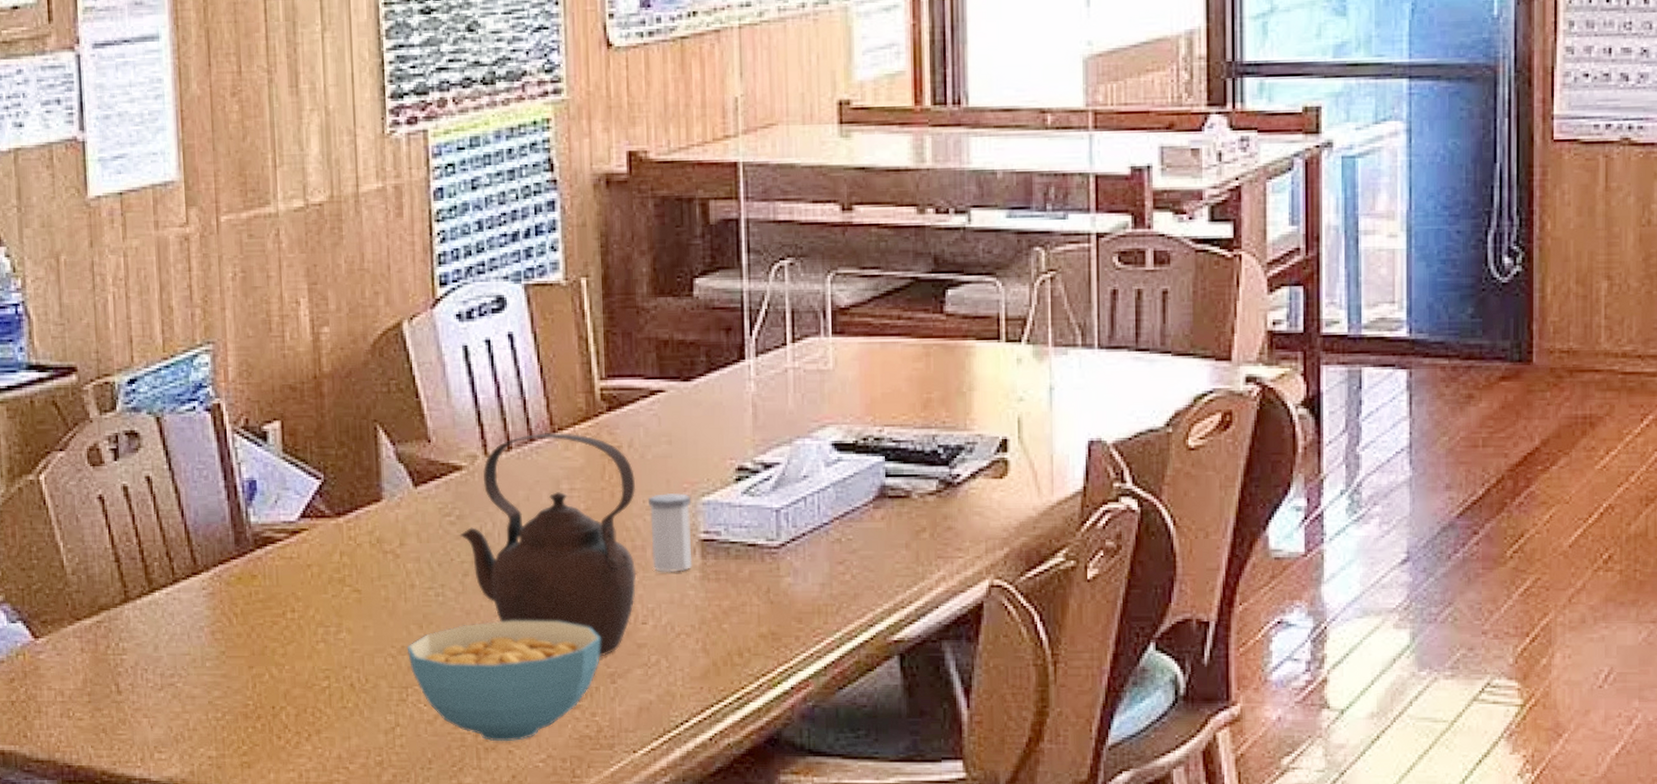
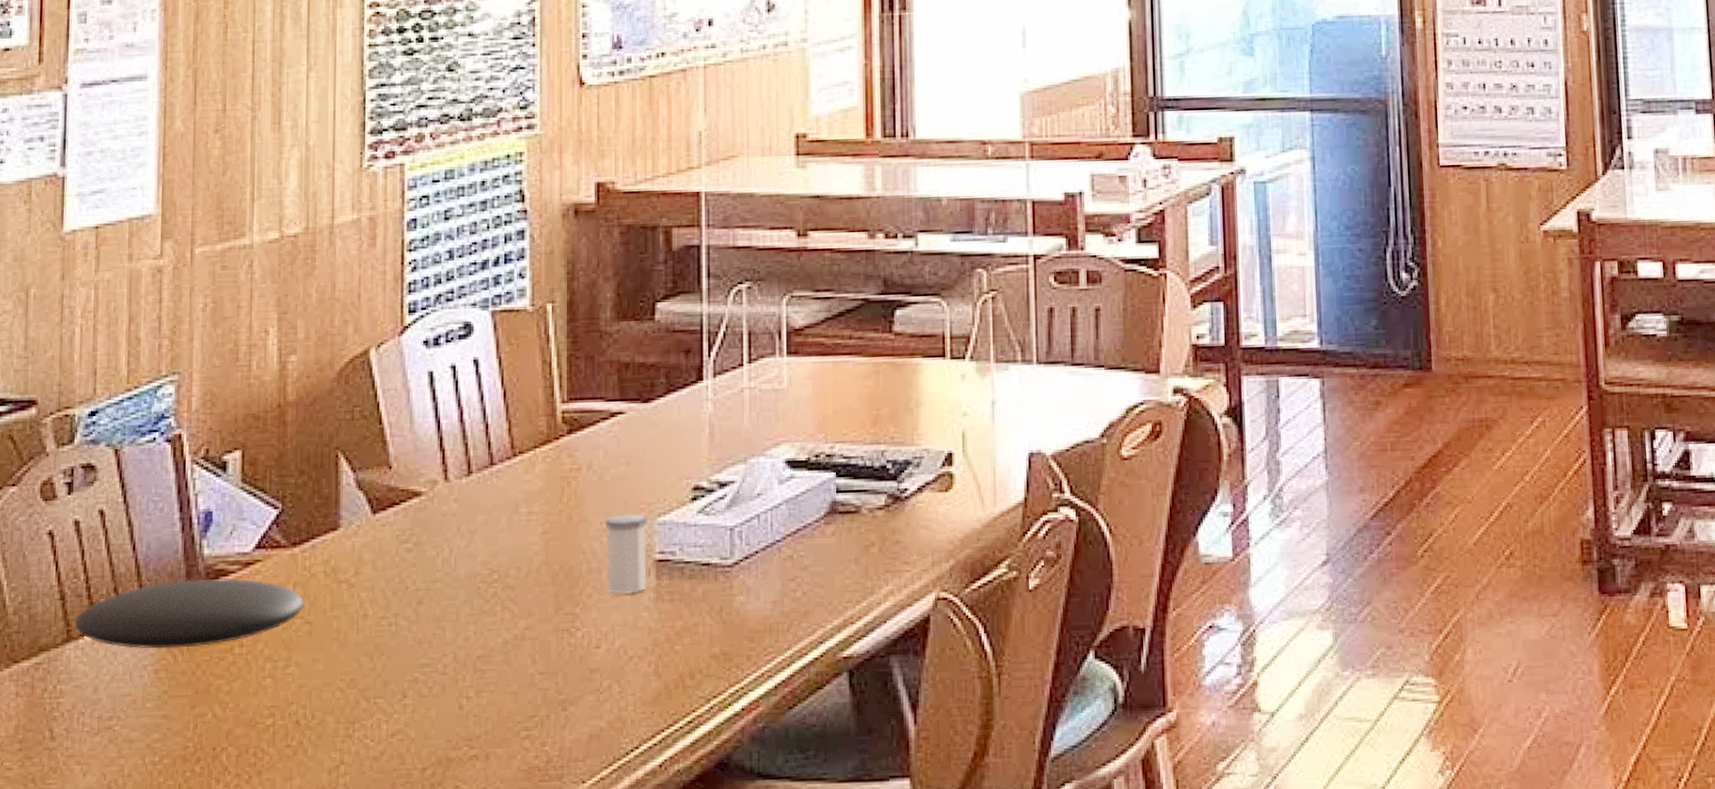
plate: none [131,545,352,611] -> present [75,578,305,649]
cereal bowl: present [406,620,601,742] -> none [356,647,553,777]
teapot: present [459,433,637,657] -> none [415,456,594,684]

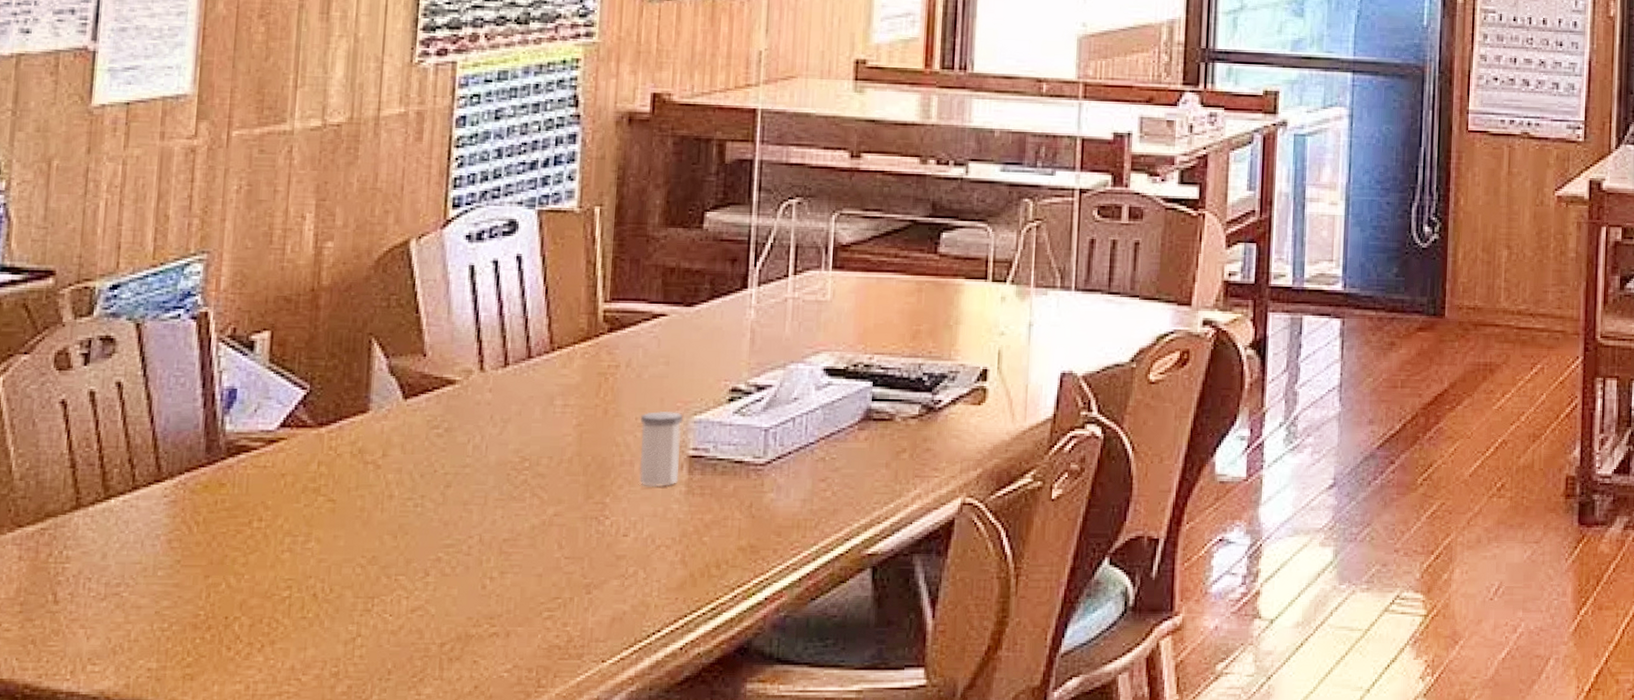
plate: present [75,578,305,649] -> none [85,453,329,520]

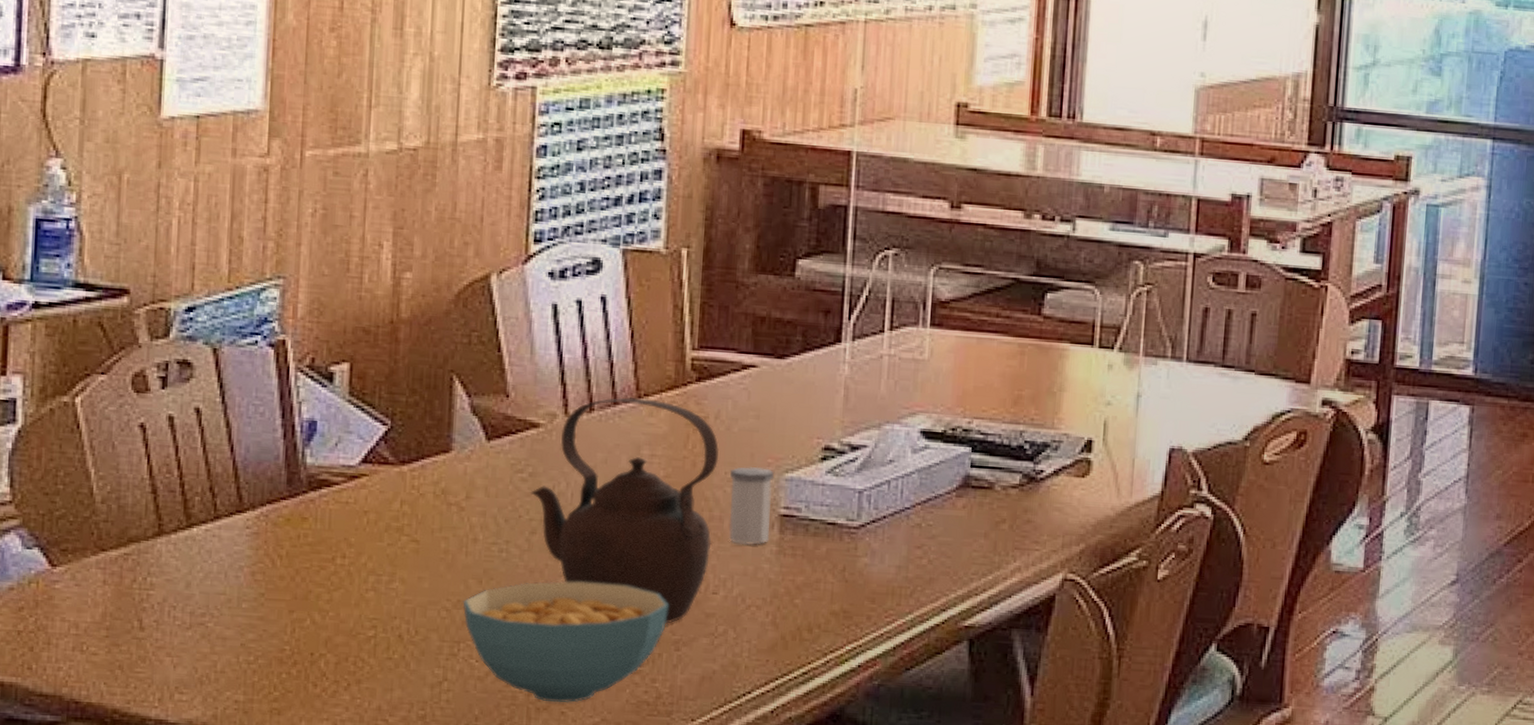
cereal bowl: none [377,531,580,652] -> present [463,581,668,703]
teapot: none [445,351,630,568] -> present [530,397,719,624]

